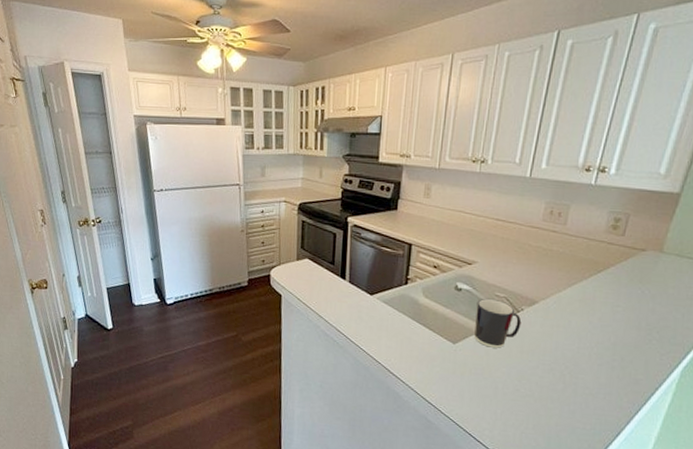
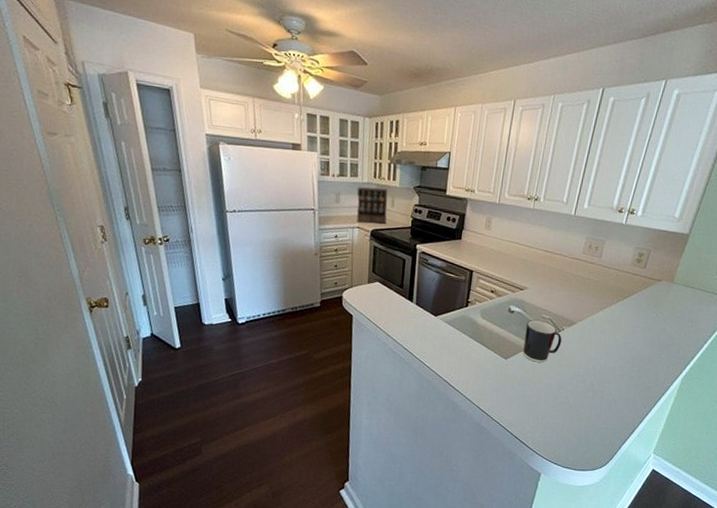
spice rack: none [283,158,315,197] -> present [357,187,388,224]

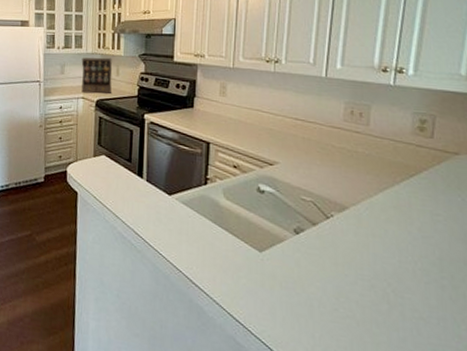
mug: present [523,319,562,363] -> none [282,202,333,259]

